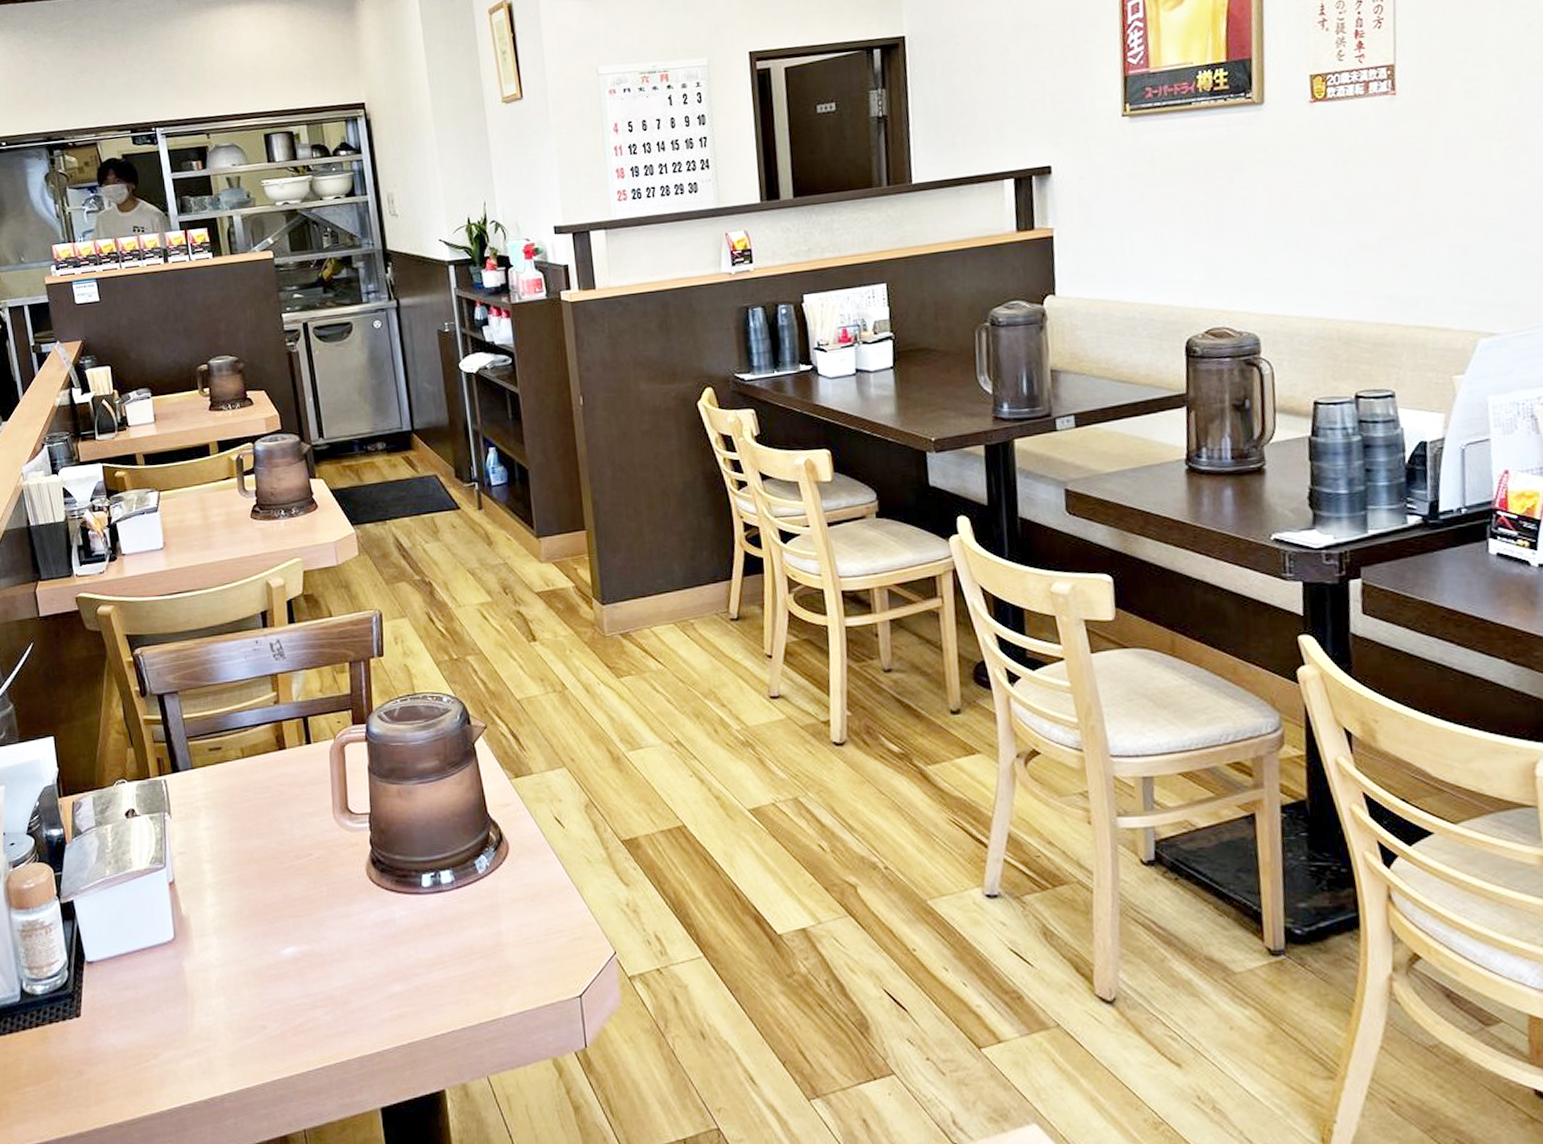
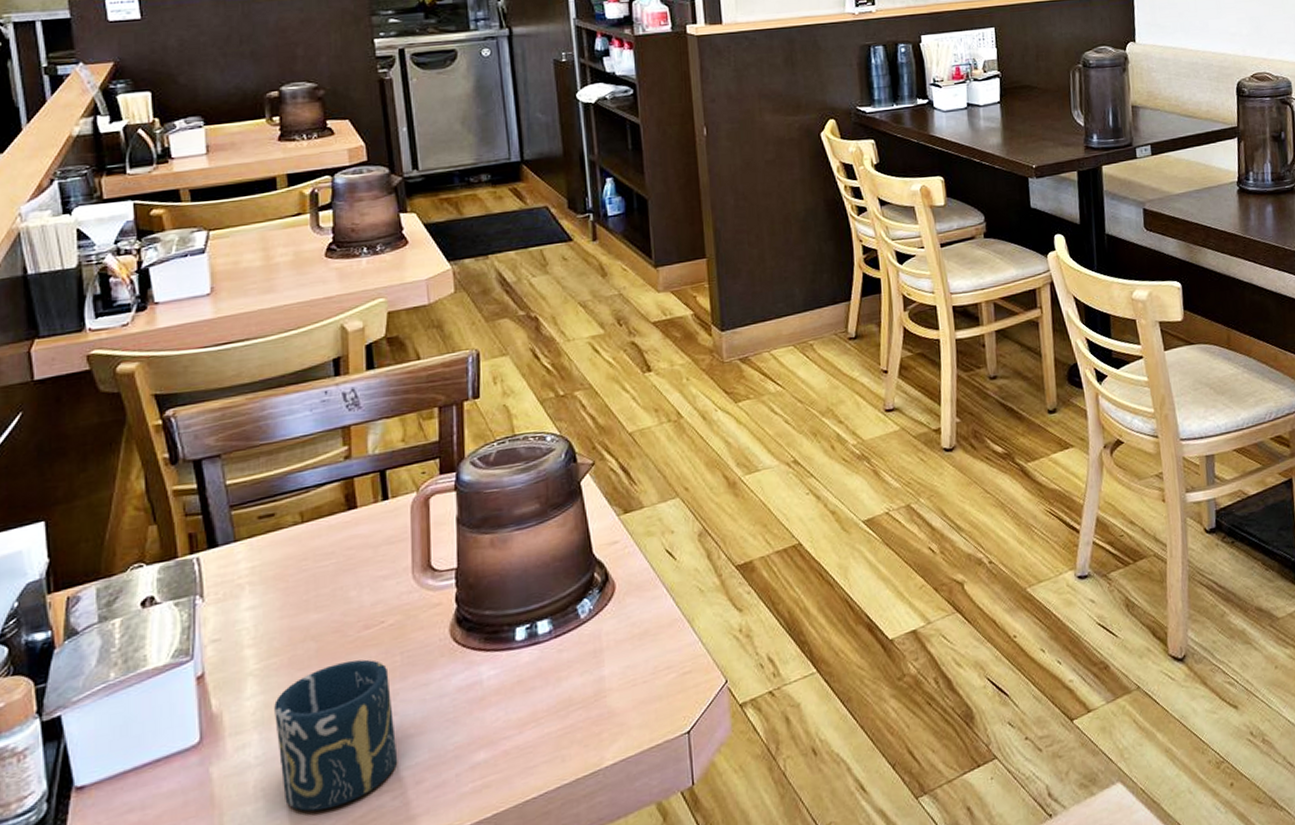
cup: none [228,885,328,1014] -> present [274,659,398,812]

